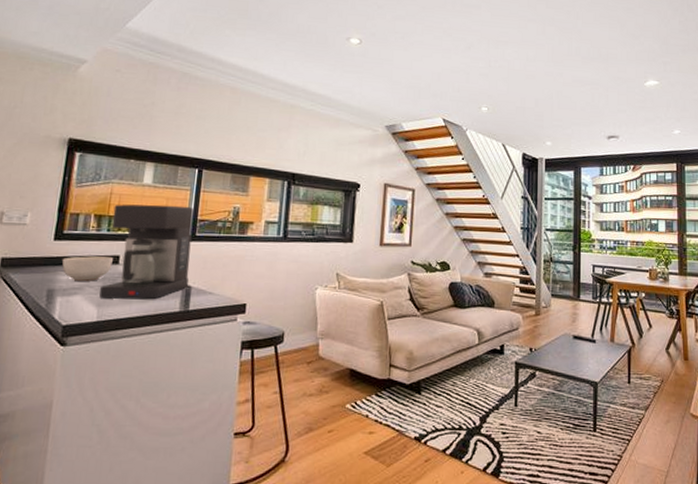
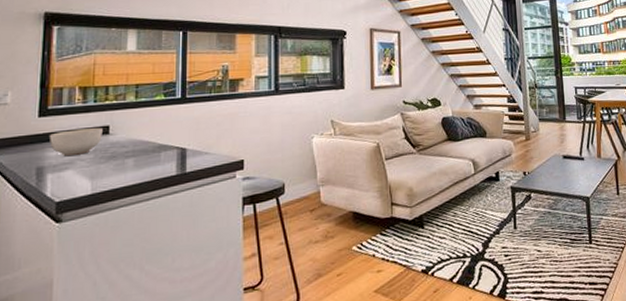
coffee maker: present [99,204,193,299] -> none [92,69,184,170]

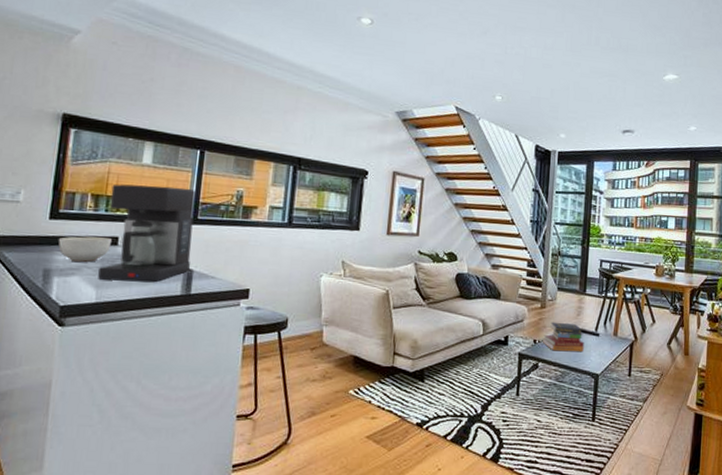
coffee maker: none [92,69,184,170] -> present [98,184,195,282]
books: none [532,151,572,180] -> present [543,322,584,352]

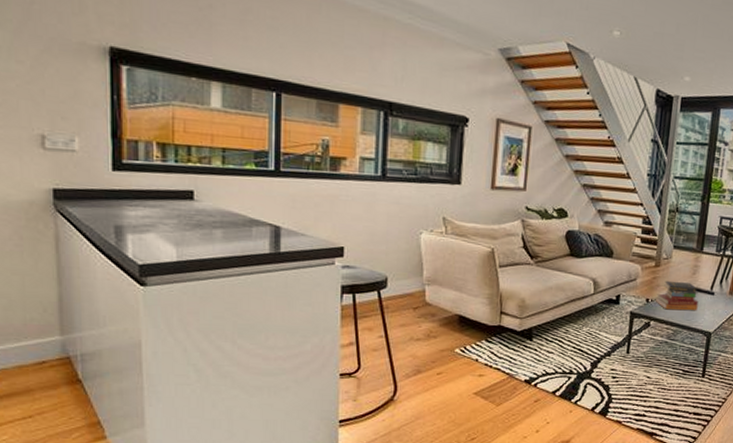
bowl: present [58,236,112,263] -> none [125,189,186,219]
coffee maker: present [98,184,195,282] -> none [176,131,278,239]

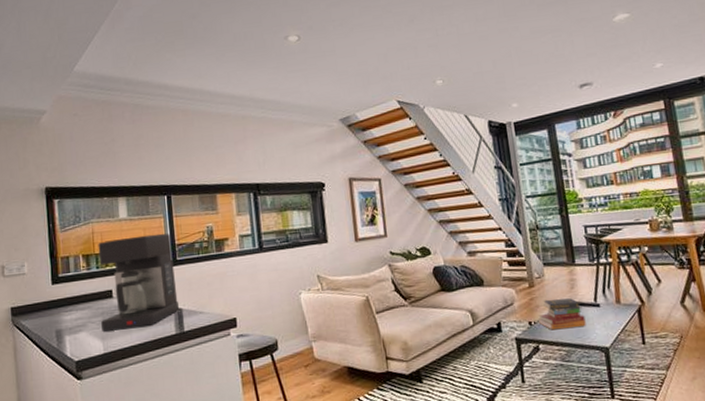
coffee maker: none [176,131,278,239] -> present [98,233,180,332]

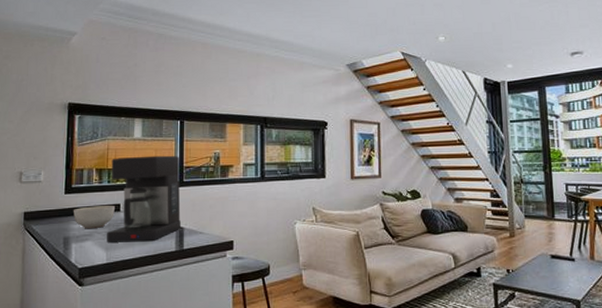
bowl: none [62,291,107,320] -> present [73,205,115,229]
books: present [539,298,586,330] -> none [516,250,561,279]

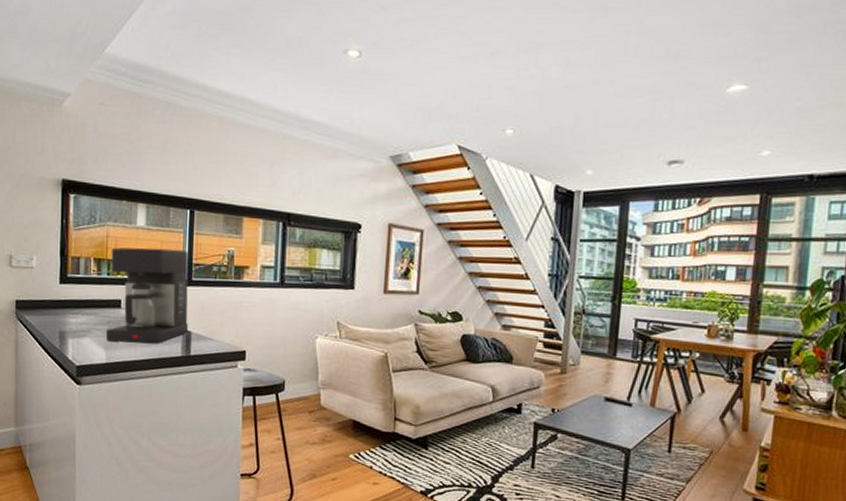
bowl: present [73,205,115,229] -> none [69,299,115,325]

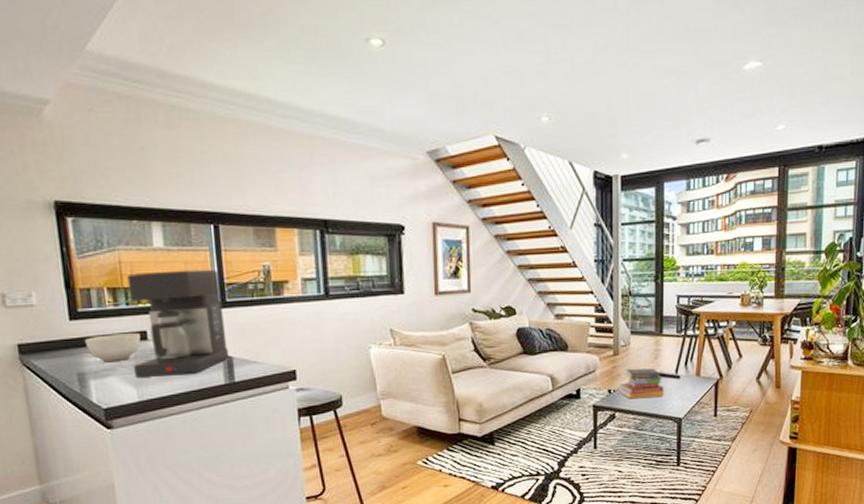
bowl: none [69,299,115,325] -> present [84,332,141,363]
books: none [563,389,613,424] -> present [619,368,664,399]

